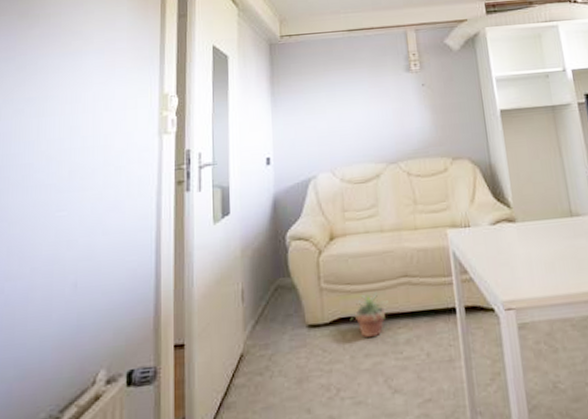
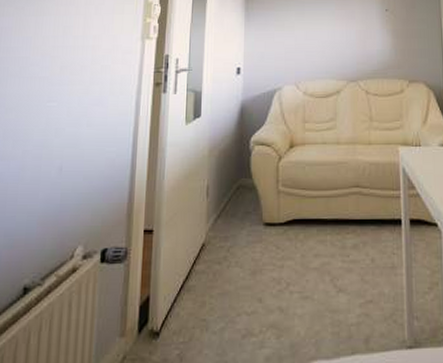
potted plant: present [351,292,388,337] -> none [304,199,339,239]

